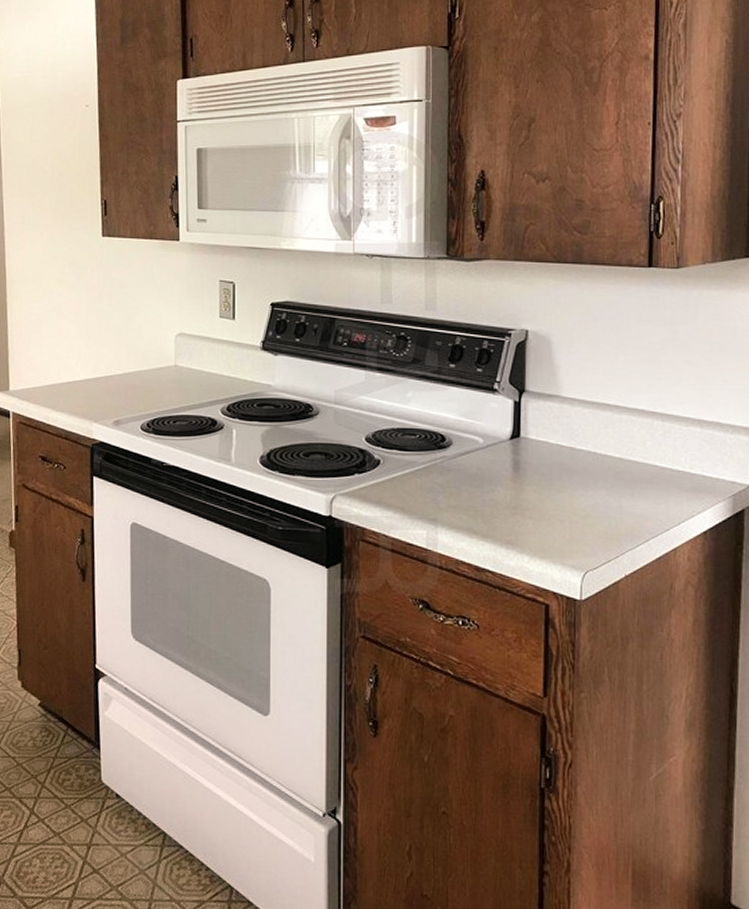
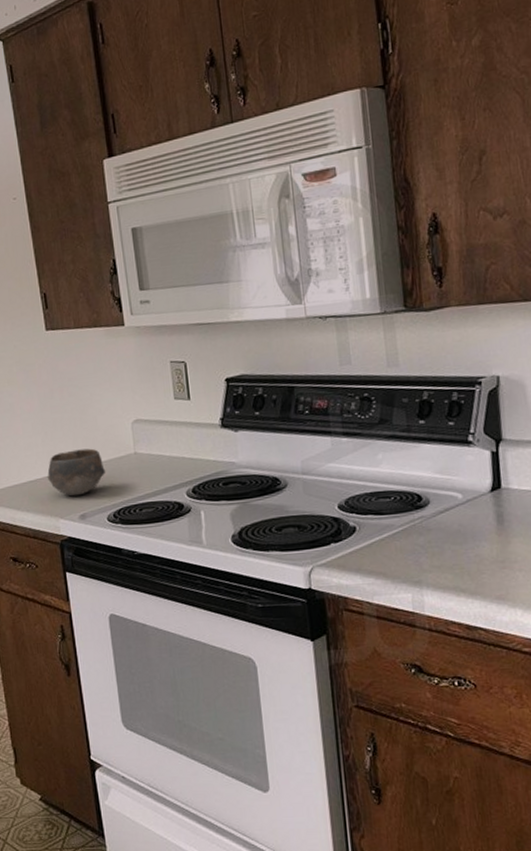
bowl: none [87,356,145,402] -> present [47,448,106,497]

